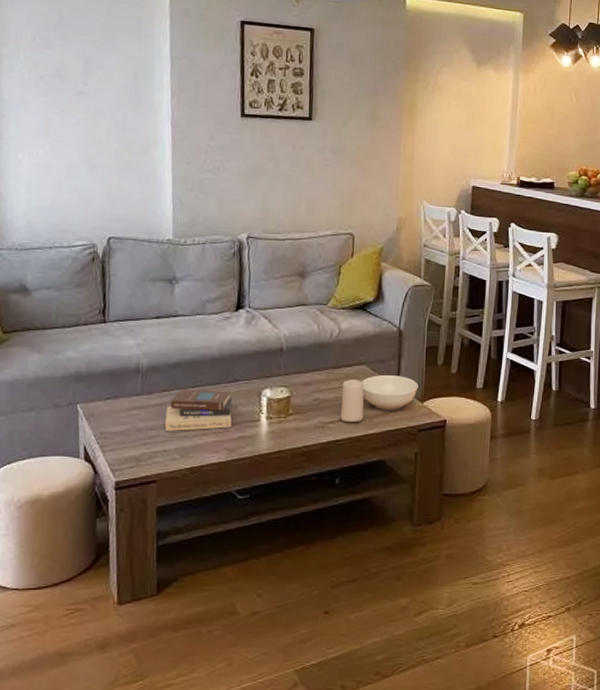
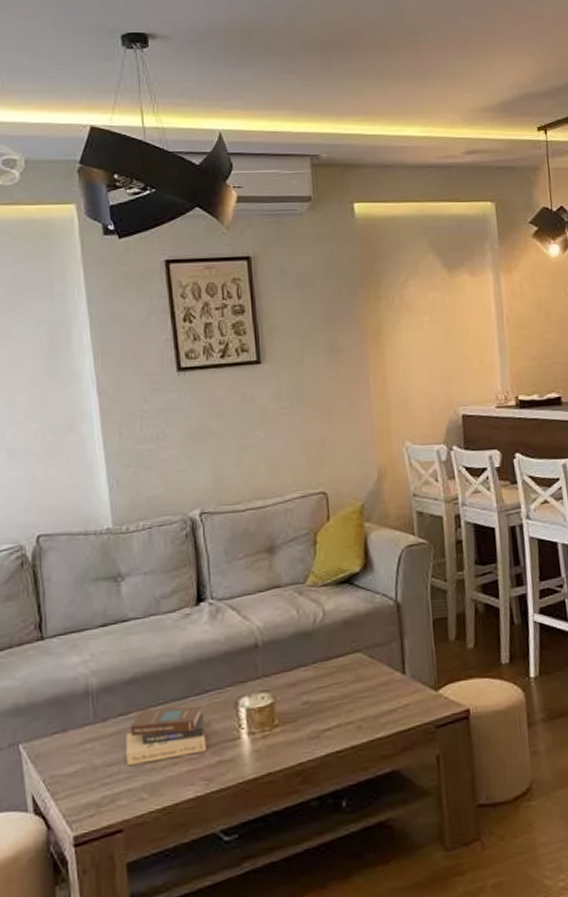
candle: present [340,378,364,423] -> none [335,670,367,728]
bowl: present [362,374,418,411] -> none [359,660,429,707]

